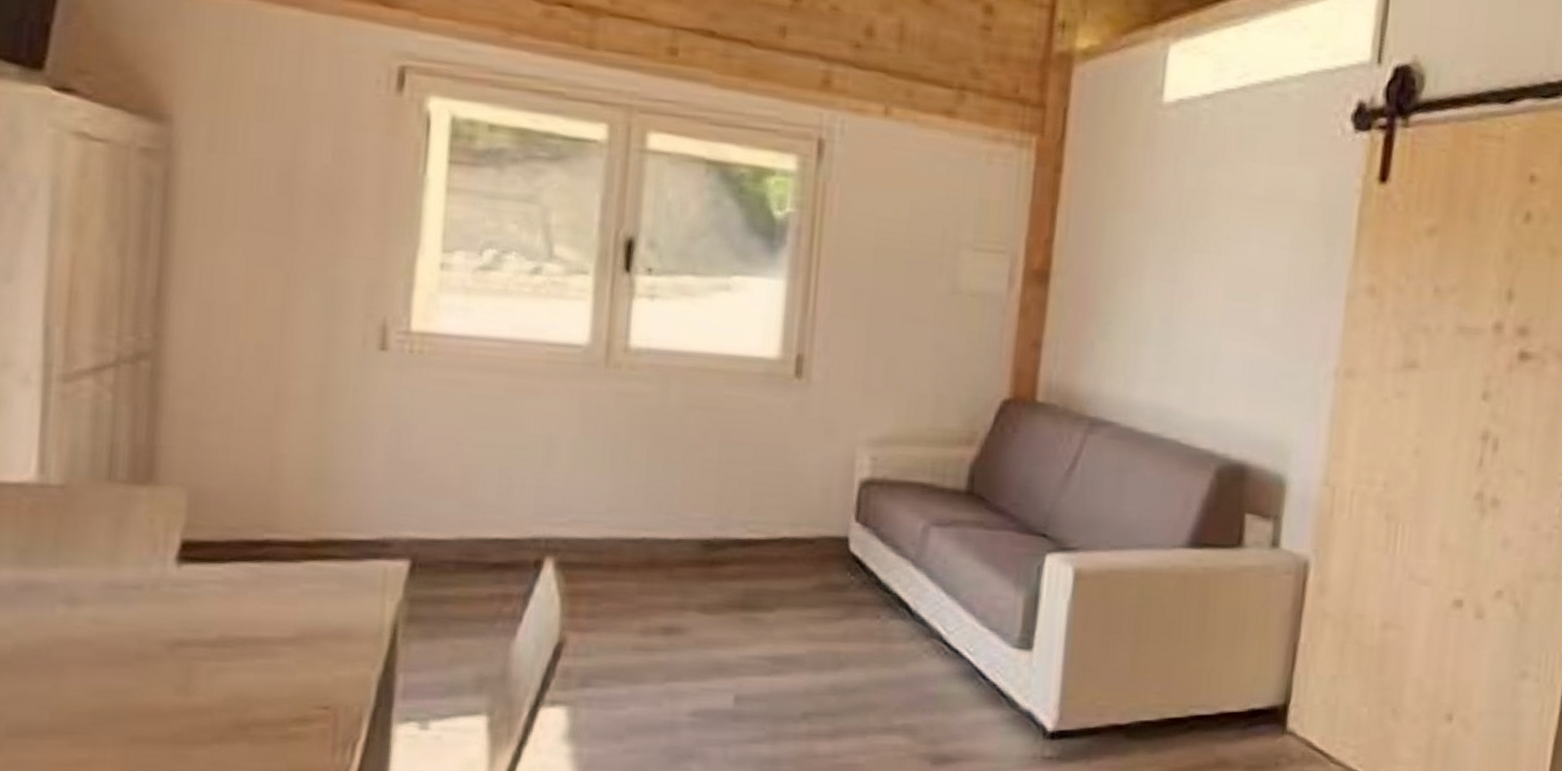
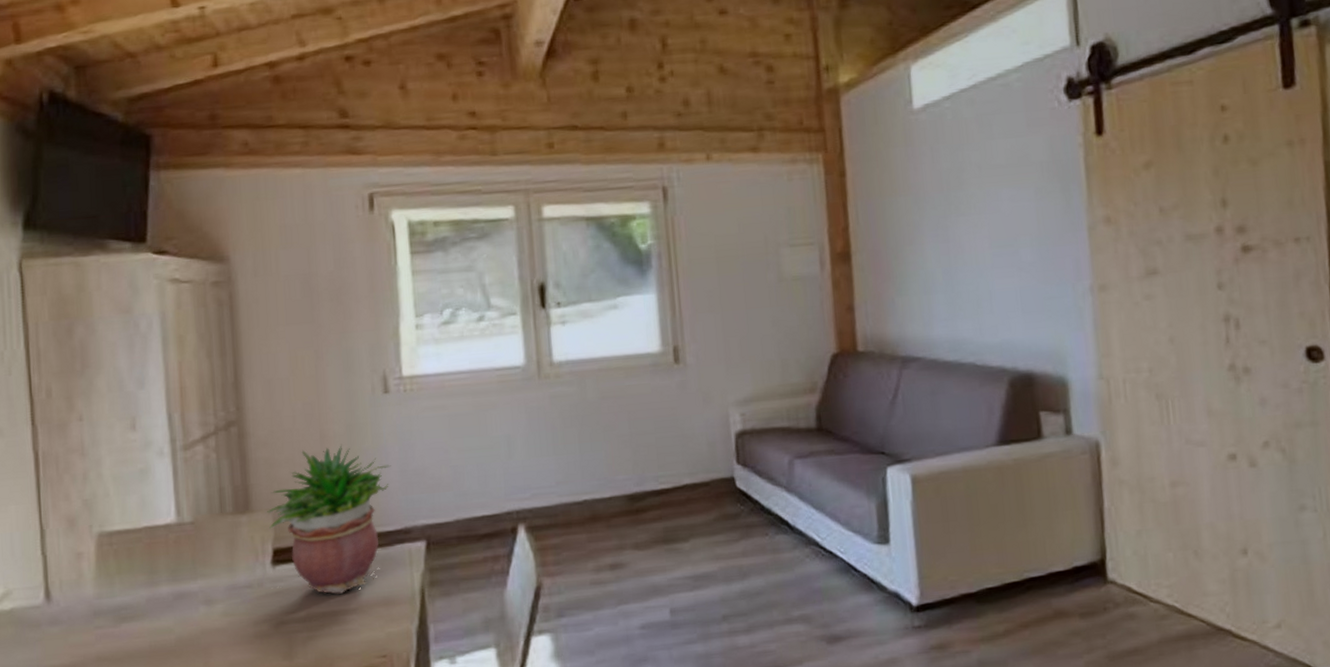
potted plant: none [178,408,375,616] -> present [266,444,391,594]

